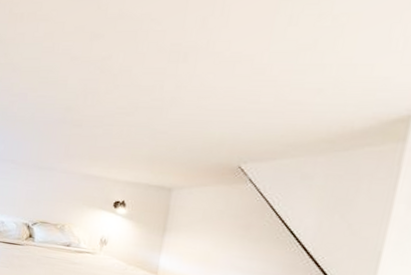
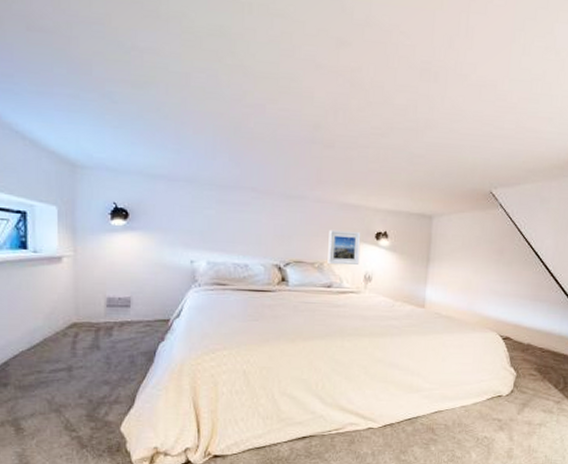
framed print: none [68,197,101,229] -> present [327,229,361,265]

